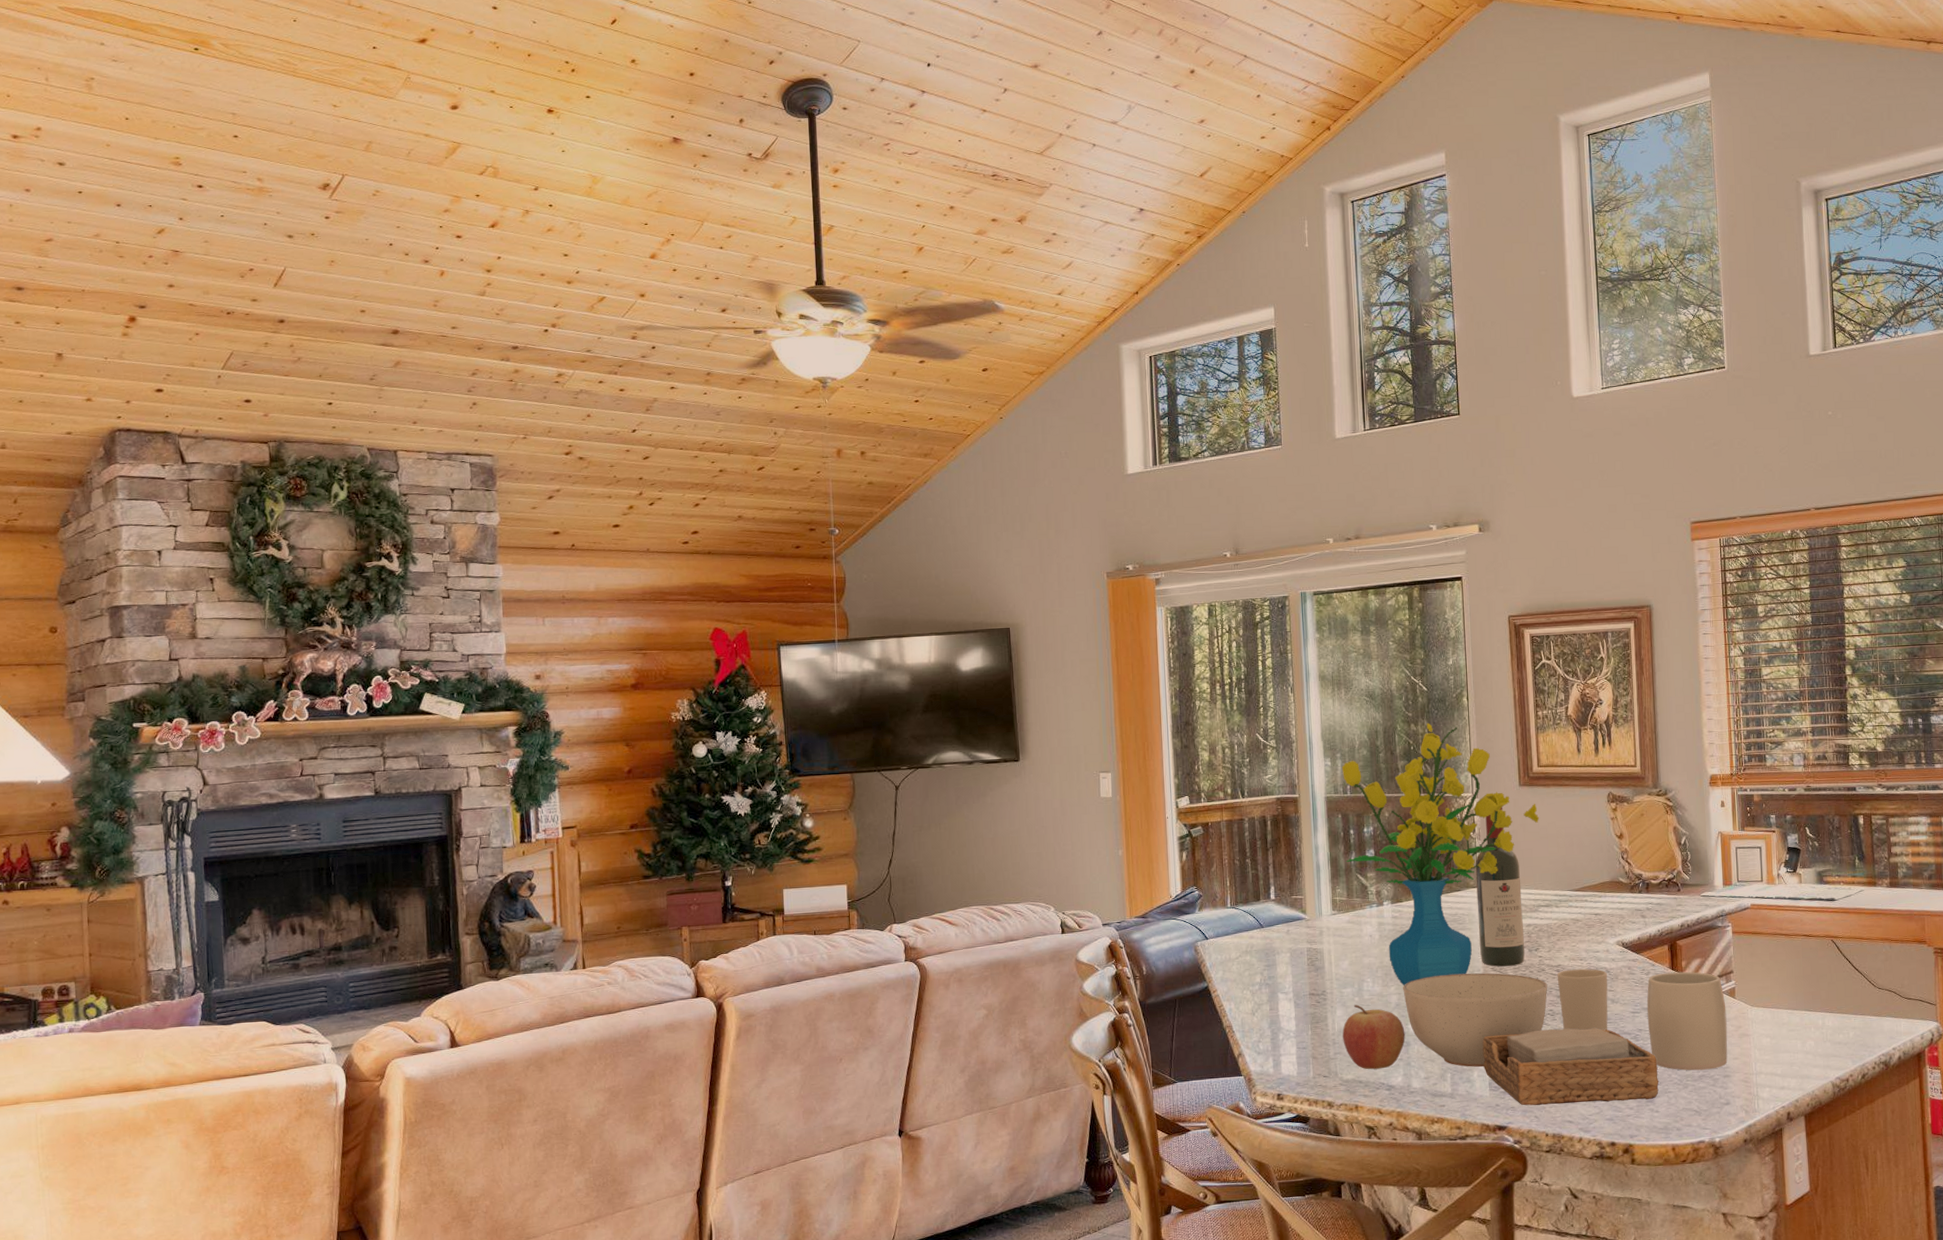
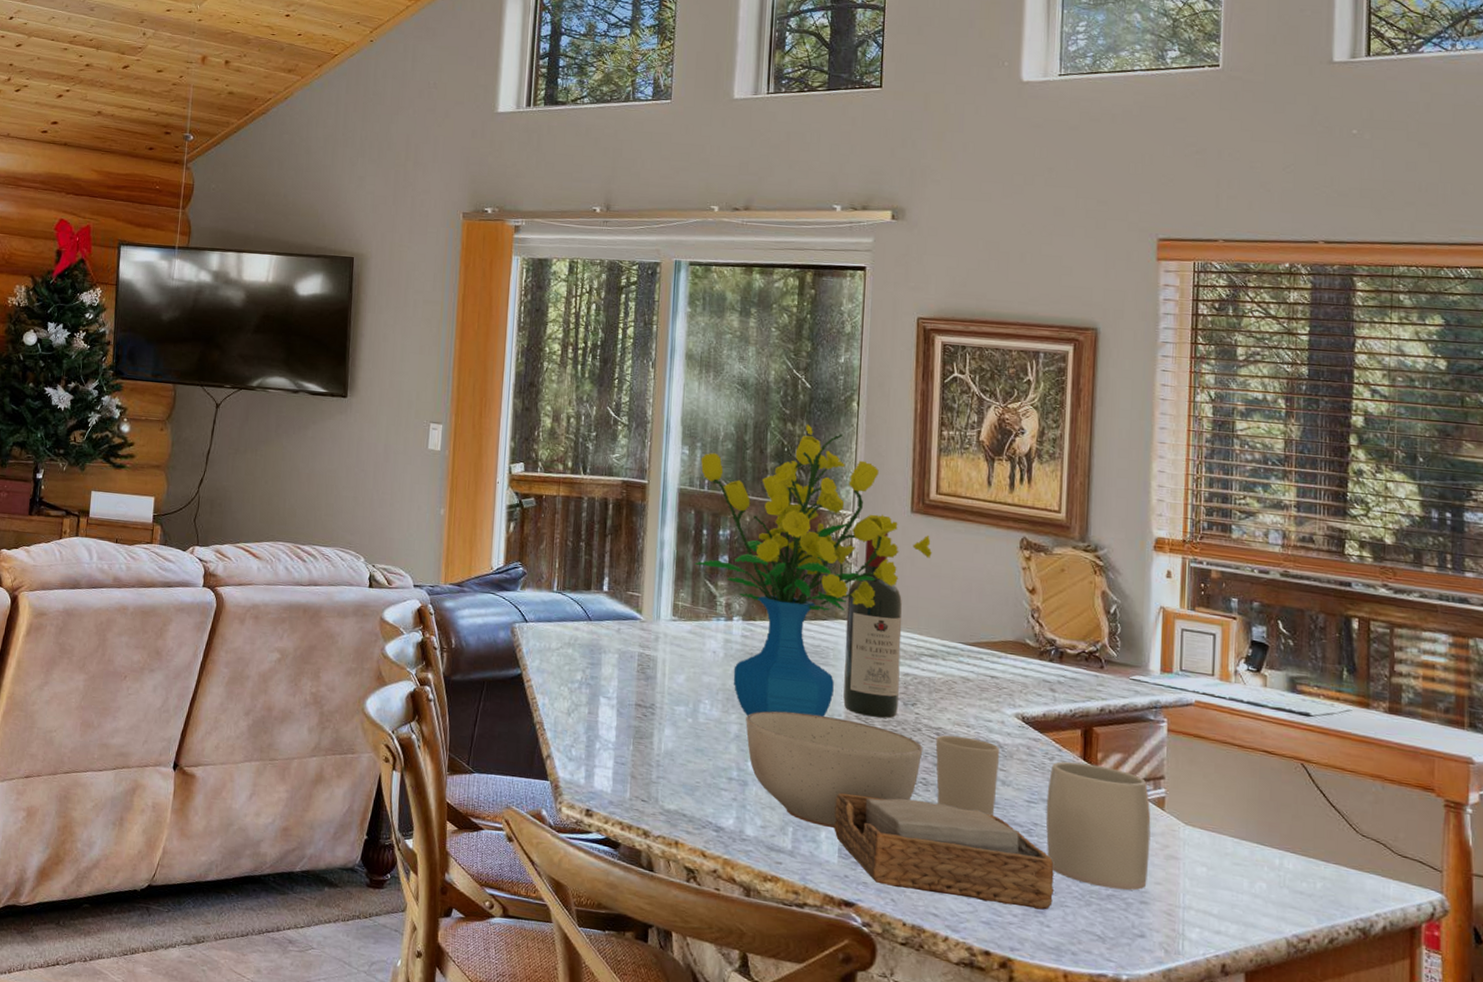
fruit: present [1342,1004,1405,1070] -> none [669,726,743,806]

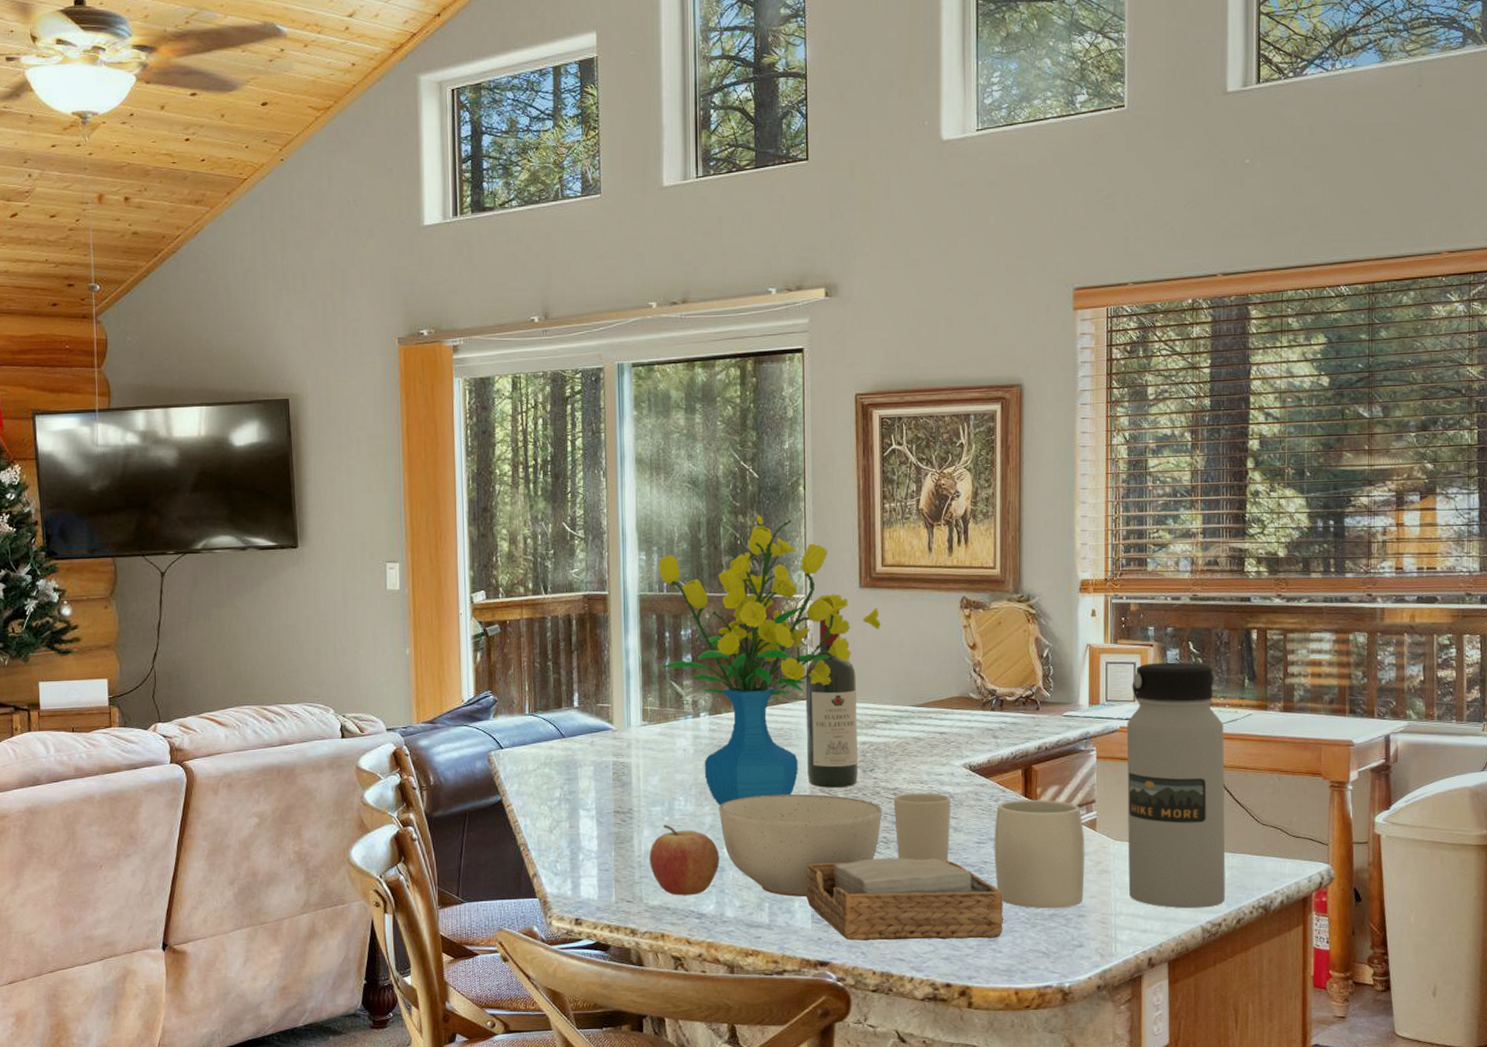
fruit: none [669,726,743,806] -> present [650,825,720,896]
water bottle: none [1200,637,1318,919] -> present [1126,662,1226,909]

